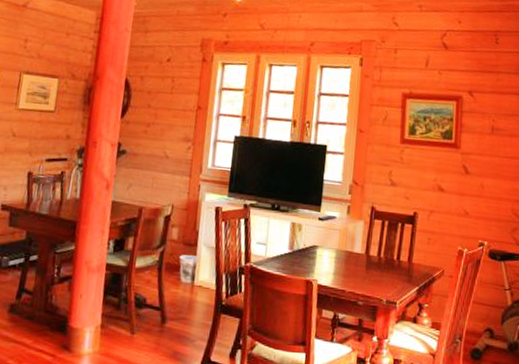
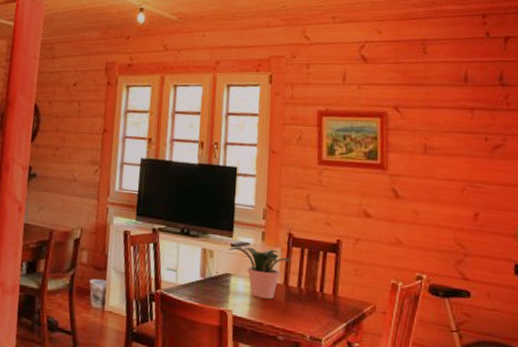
potted plant: none [315,220,374,268] -> present [228,246,292,300]

